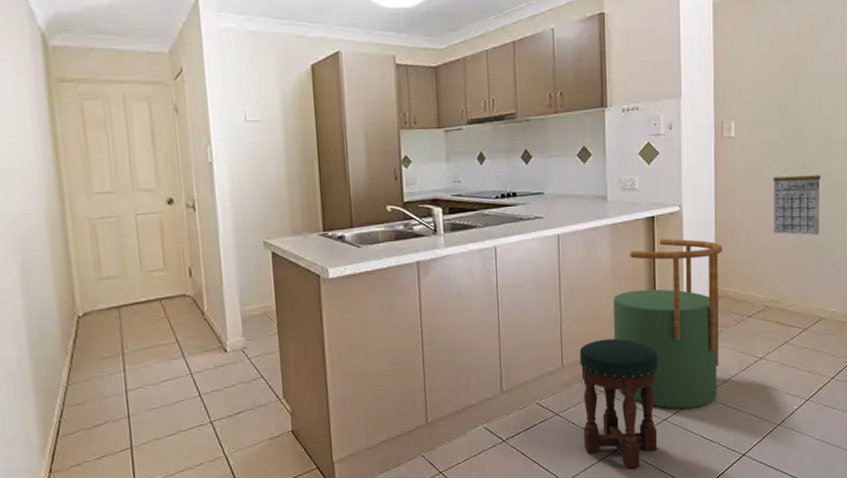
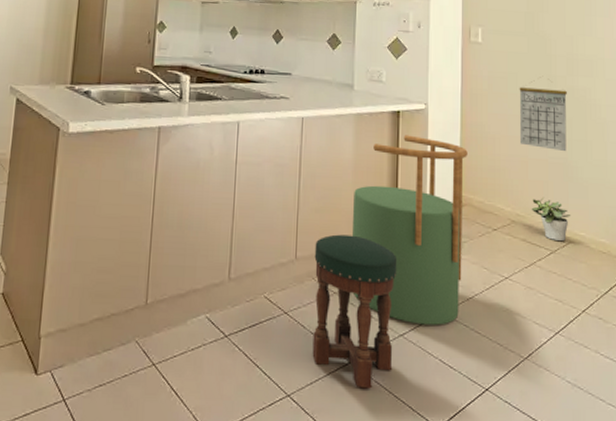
potted plant: none [784,280,823,319] -> present [531,197,571,241]

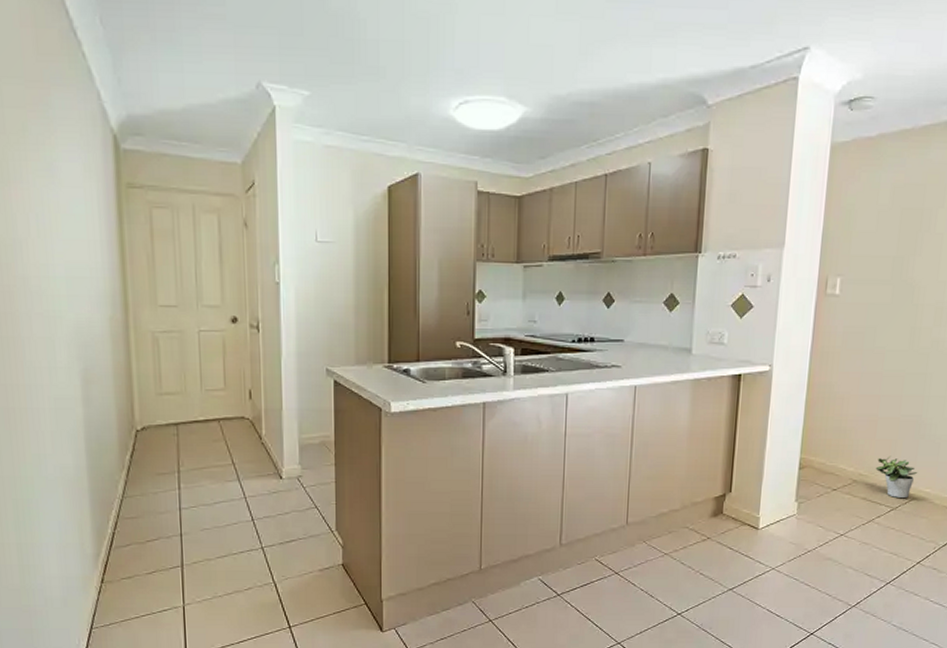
stool: present [312,234,397,389] -> none [642,500,730,636]
stool: present [351,135,468,325] -> none [683,399,813,580]
calendar: present [519,76,567,152] -> none [870,328,931,409]

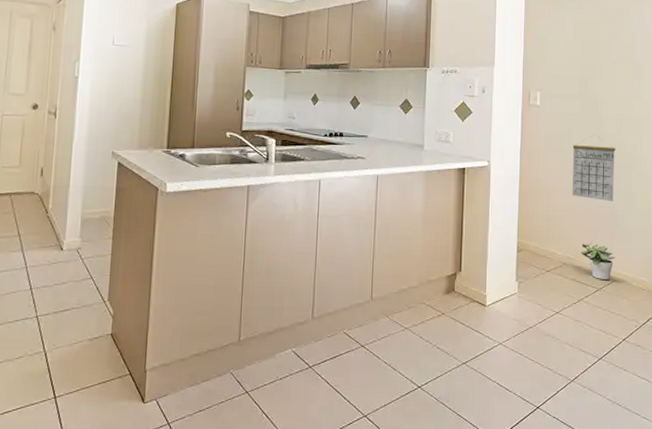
calendar: none [870,328,931,409] -> present [571,134,615,202]

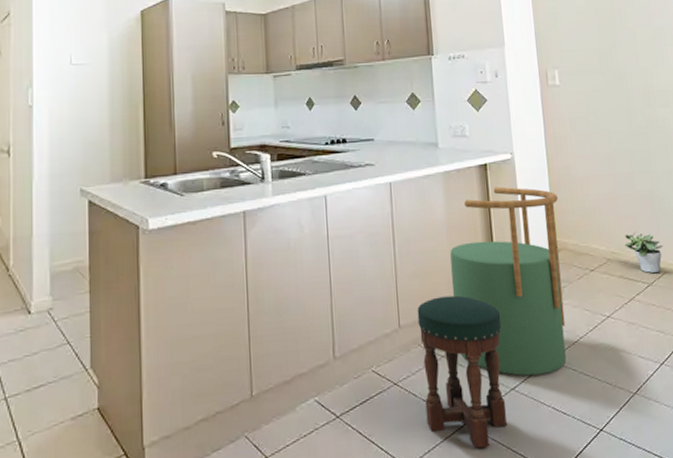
stool: none [386,277,461,409] -> present [417,295,507,448]
stool: none [421,189,525,354] -> present [450,186,566,376]
calendar: present [571,134,615,202] -> none [600,111,652,184]

